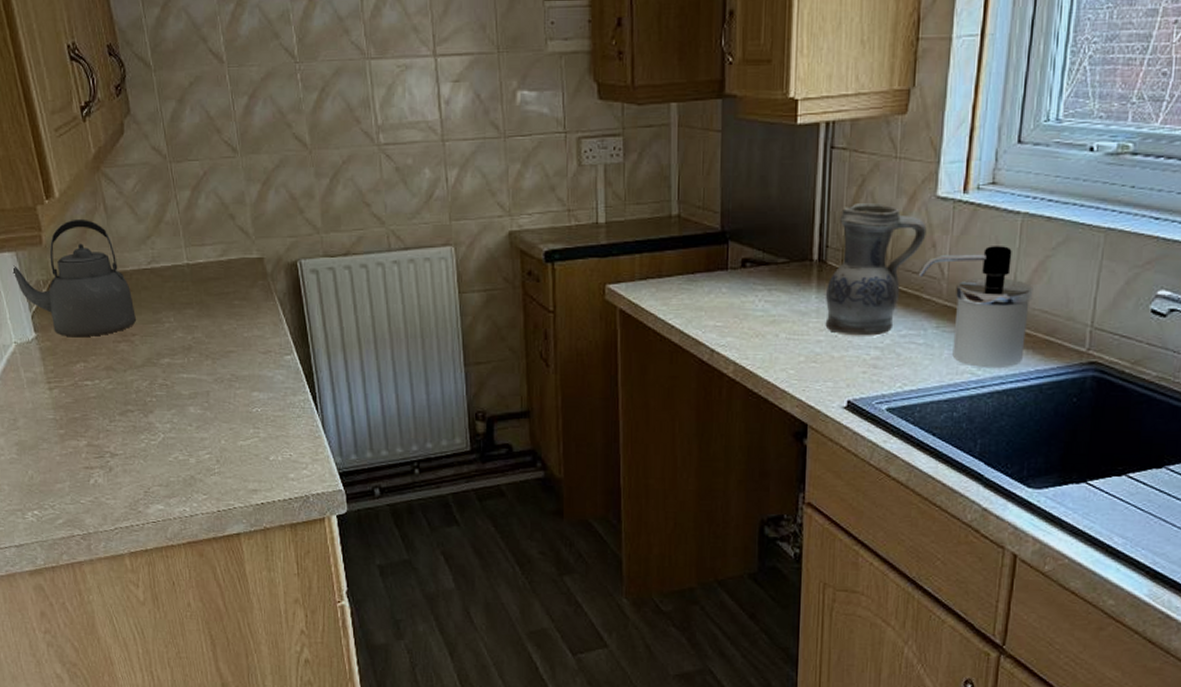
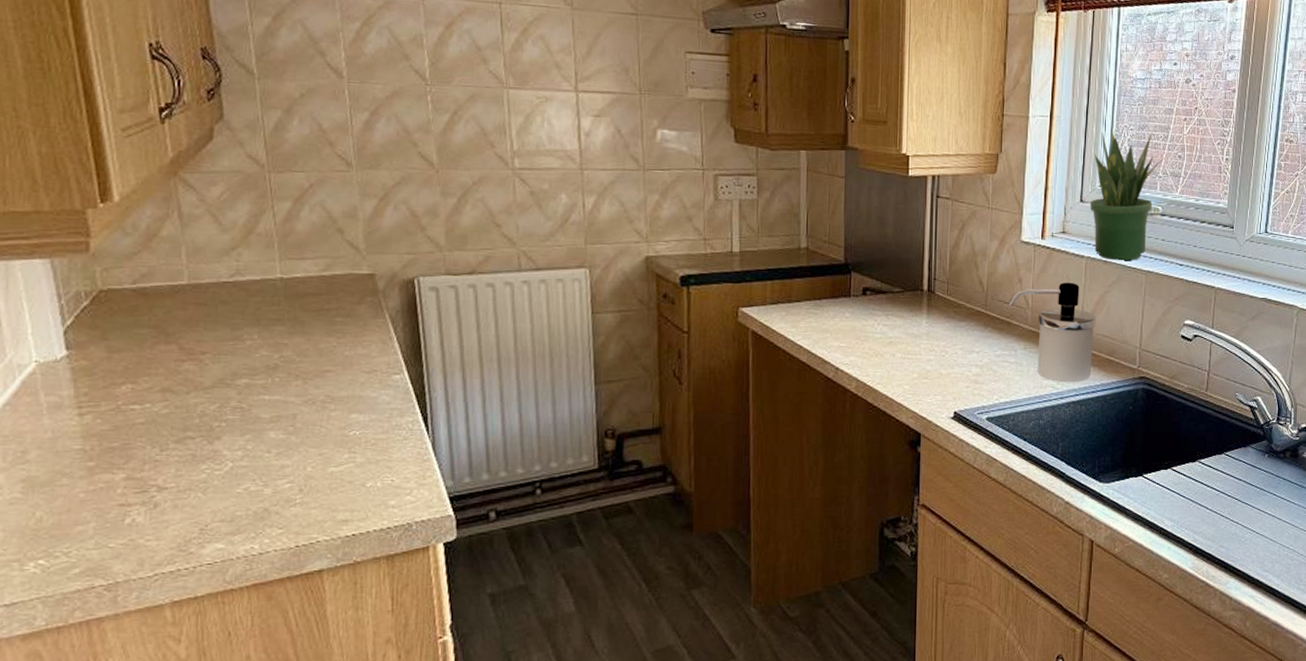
kettle: present [12,218,137,338] -> none [43,225,210,356]
ceramic jug: present [825,203,927,337] -> none [934,244,1014,357]
planter: none [1031,43,1142,217] -> present [1090,128,1165,261]

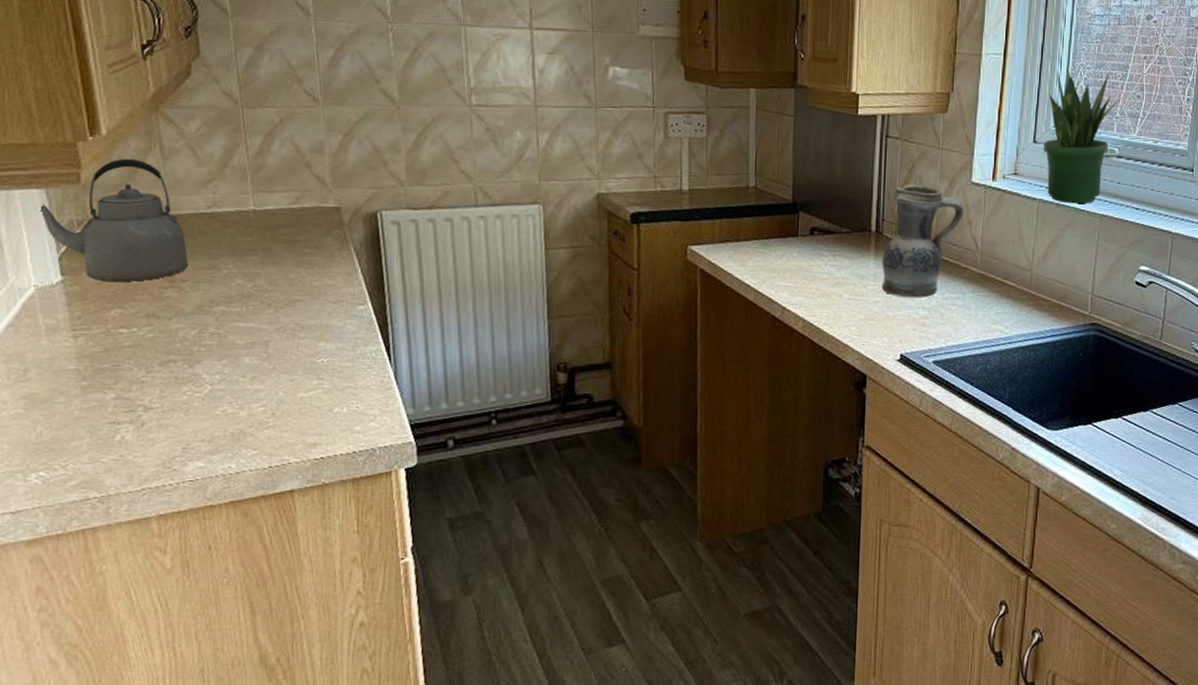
kettle: none [43,225,210,356] -> present [39,158,190,282]
ceramic jug: none [934,244,1014,357] -> present [881,185,964,299]
soap dispenser: present [1007,282,1097,383] -> none [956,225,1048,328]

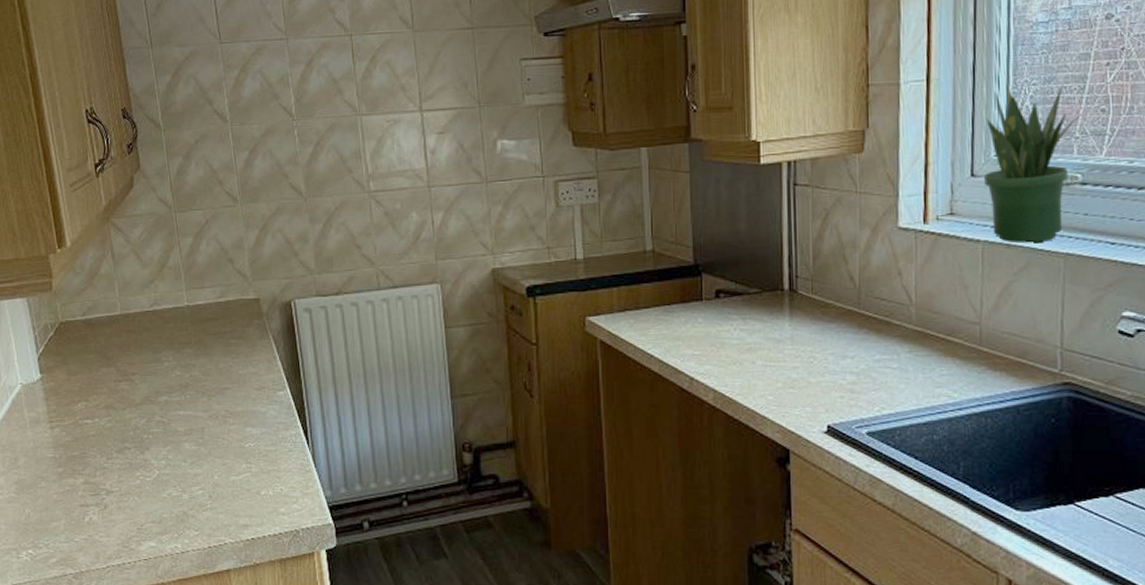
kettle: present [39,158,190,282] -> none [23,265,138,378]
ceramic jug: present [881,185,964,299] -> none [799,235,892,363]

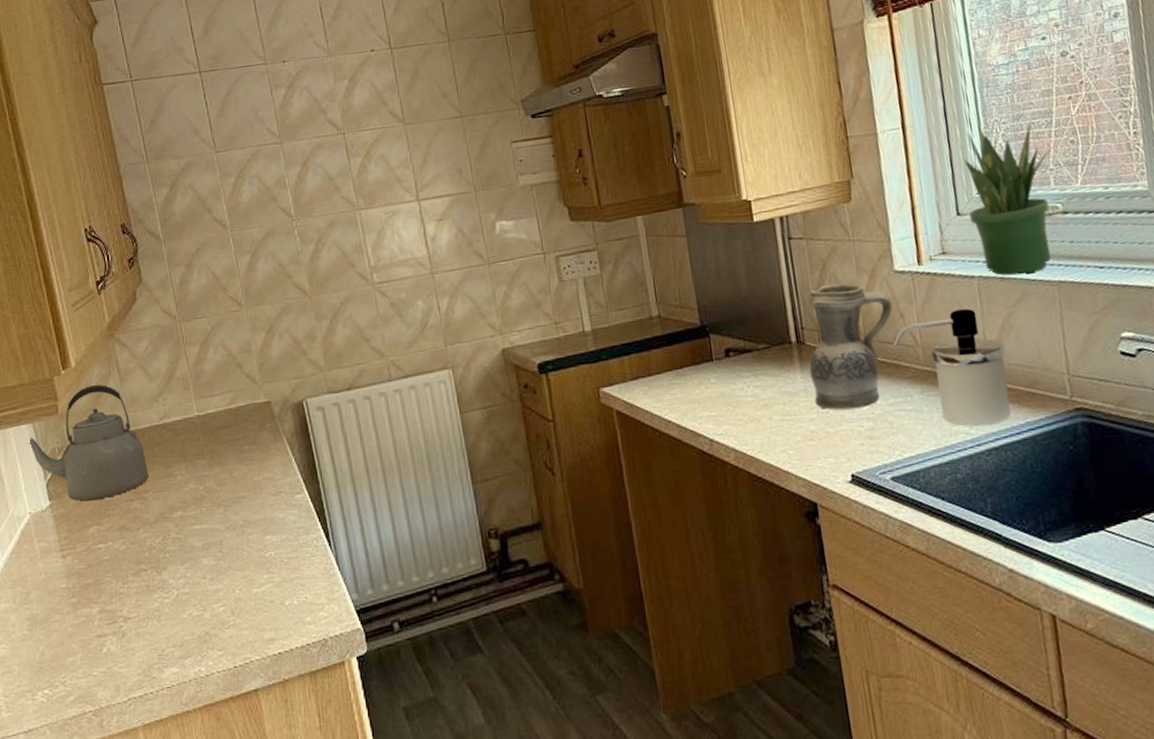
kettle: none [23,265,138,378] -> present [29,384,150,501]
ceramic jug: none [799,235,892,363] -> present [809,282,893,412]
soap dispenser: none [885,272,1001,391] -> present [891,308,1011,427]

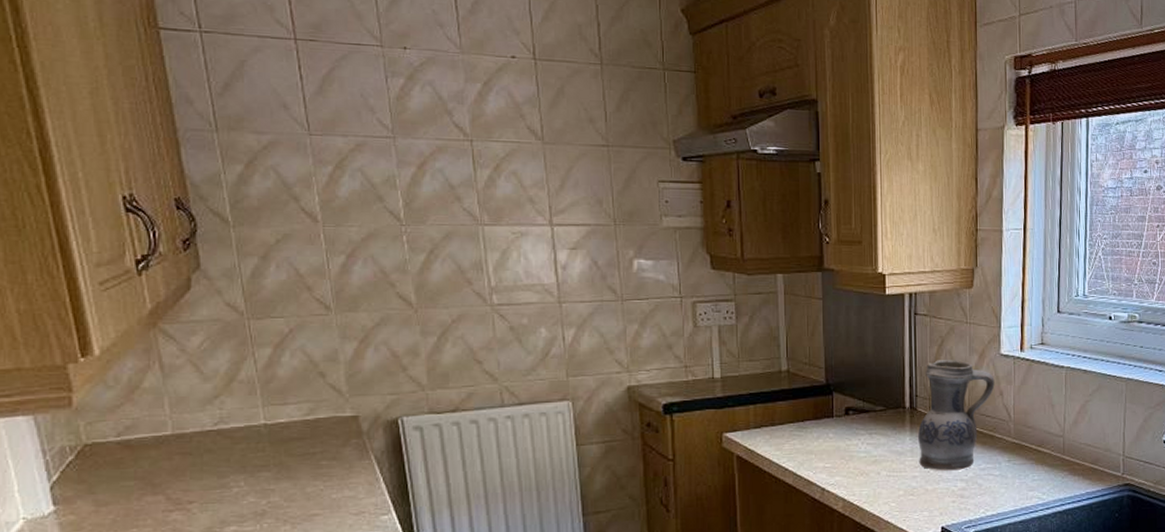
kettle: present [29,384,150,501] -> none [27,378,196,509]
soap dispenser: present [891,308,1011,427] -> none [989,393,1079,493]
planter: present [961,121,1053,276] -> none [1068,238,1139,370]

